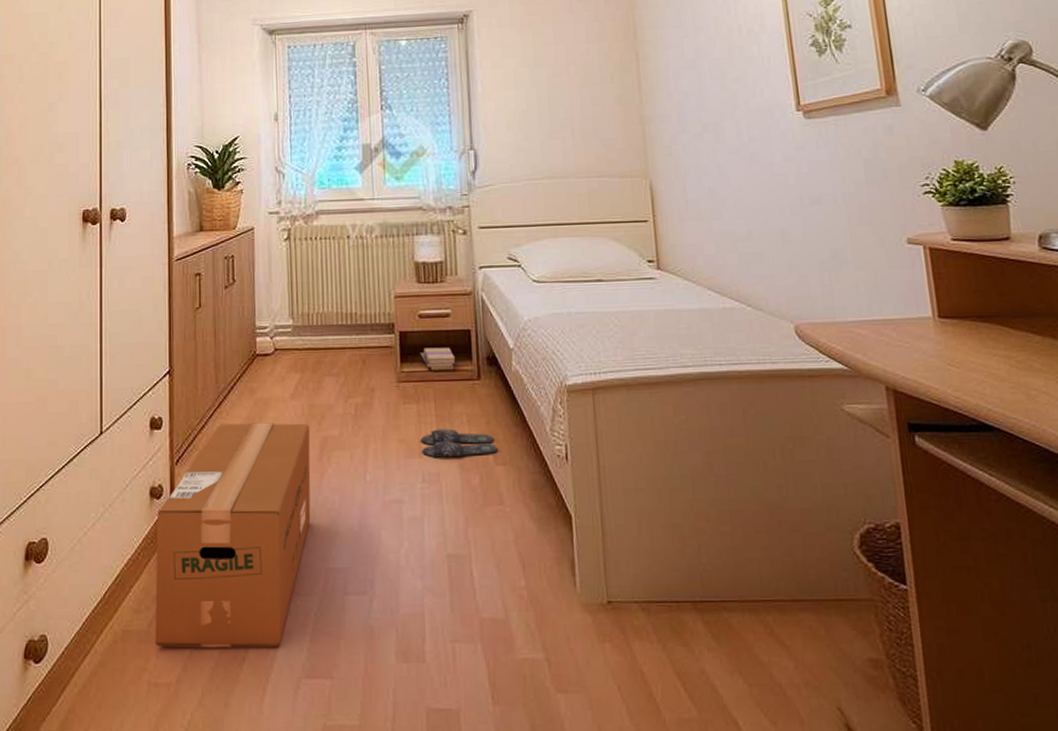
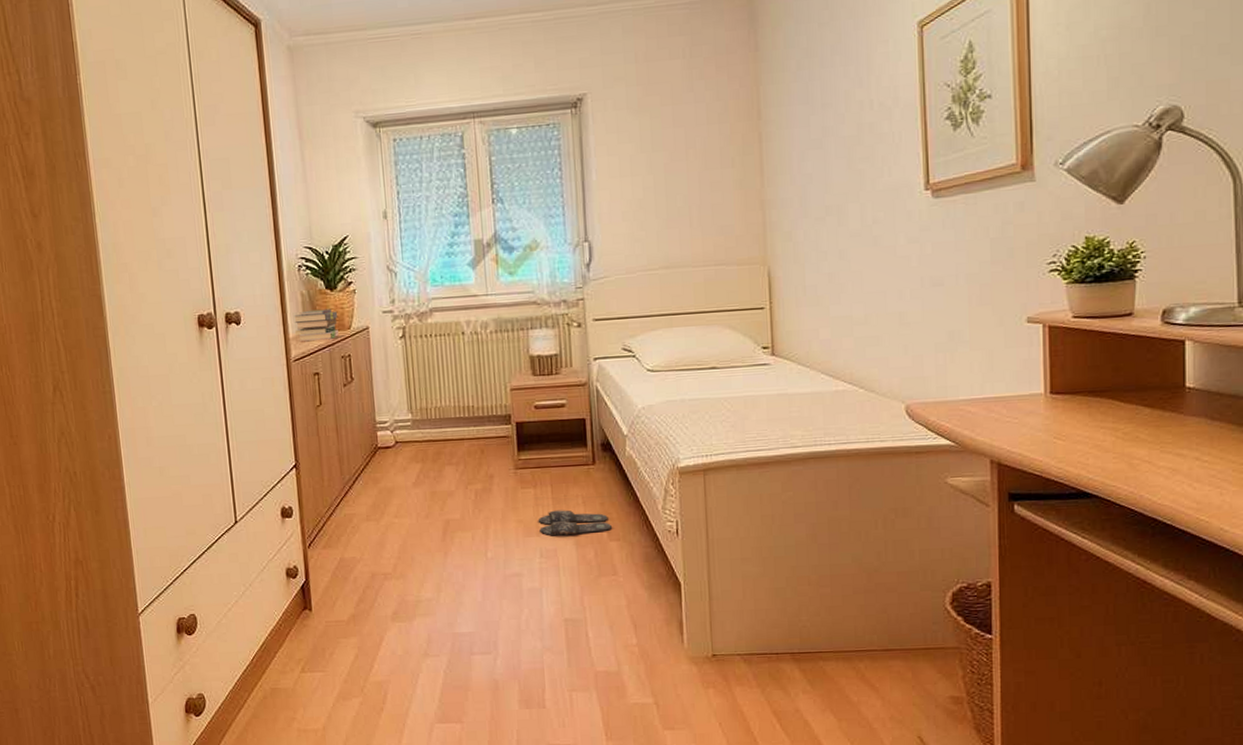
box: present [154,422,311,650] -> none [294,508,437,702]
books: none [178,208,224,240] -> present [294,308,339,341]
books: present [420,347,456,372] -> none [536,435,571,459]

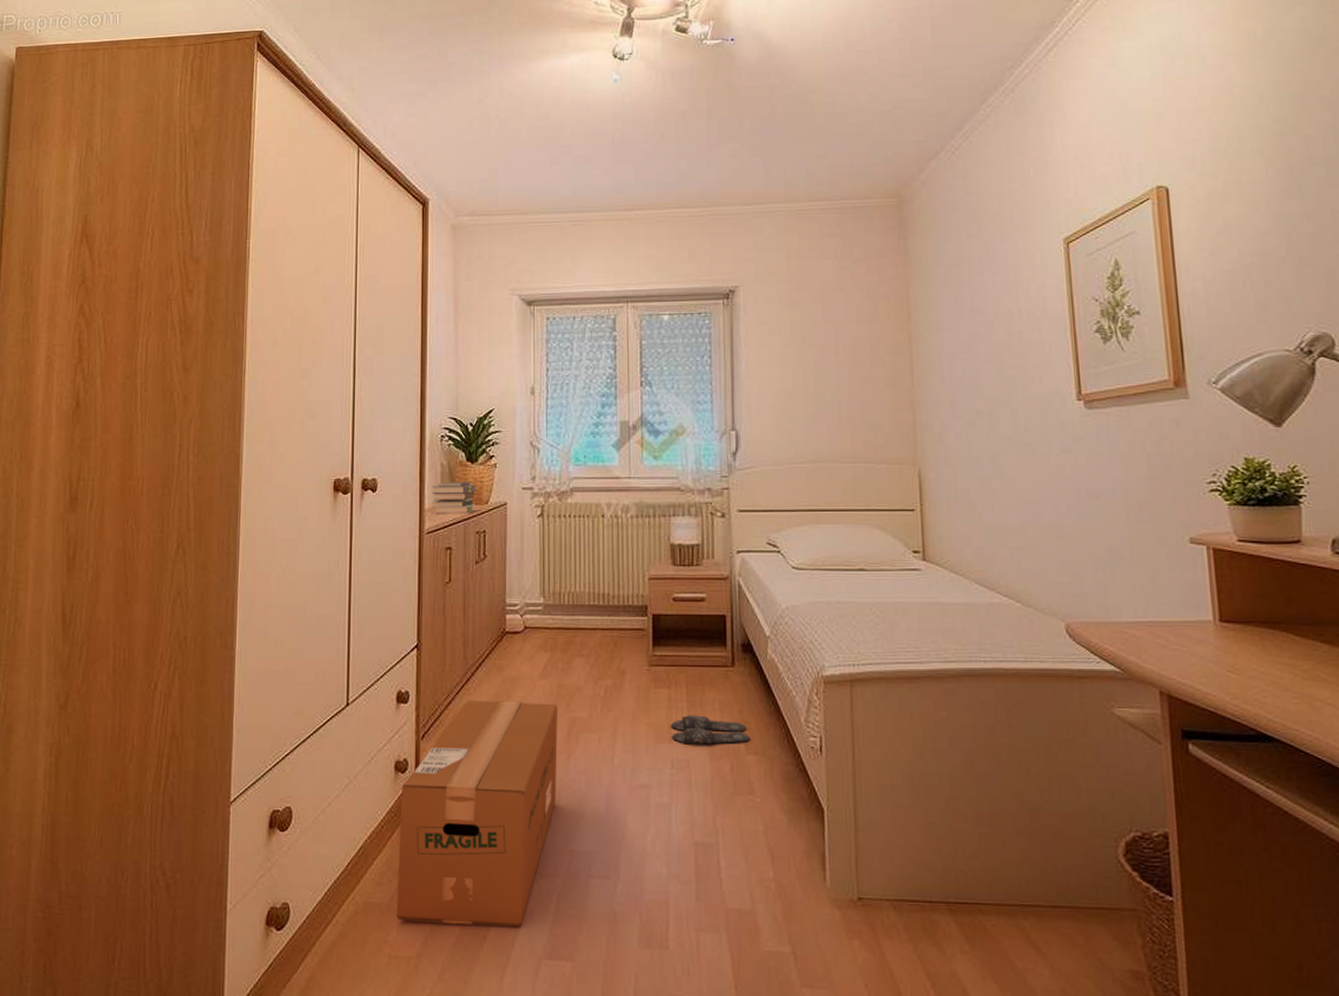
box: none [294,508,437,702] -> present [396,701,558,928]

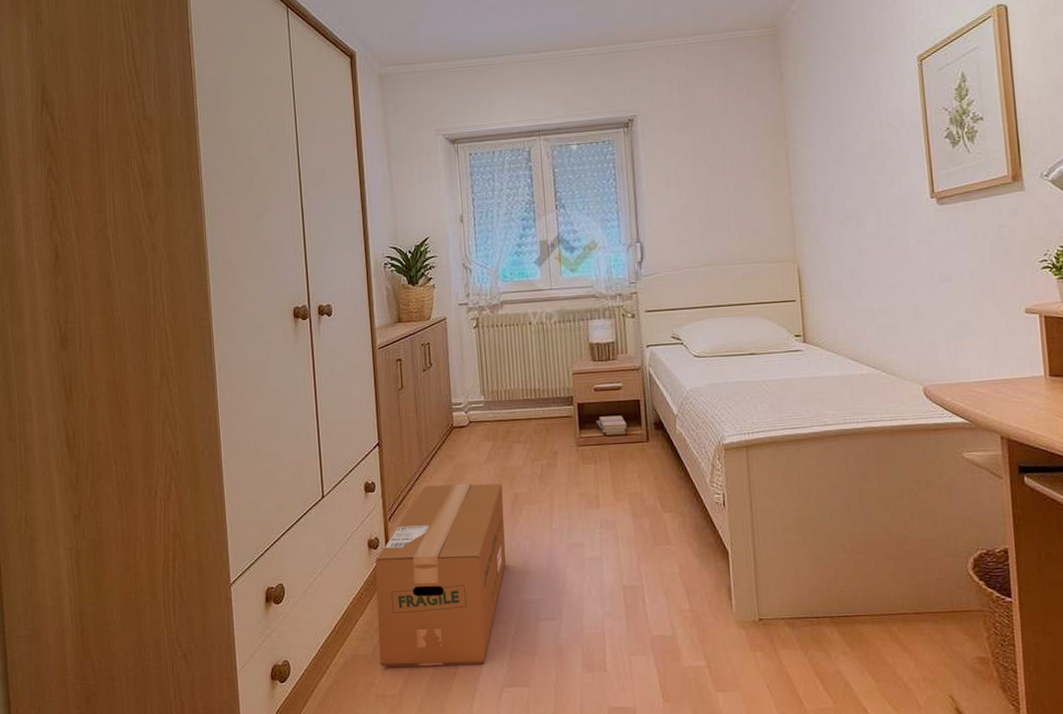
books: present [430,481,477,513] -> none [379,301,419,331]
slippers: present [670,715,750,745] -> none [598,483,665,508]
books: none [673,632,710,657] -> present [596,415,627,437]

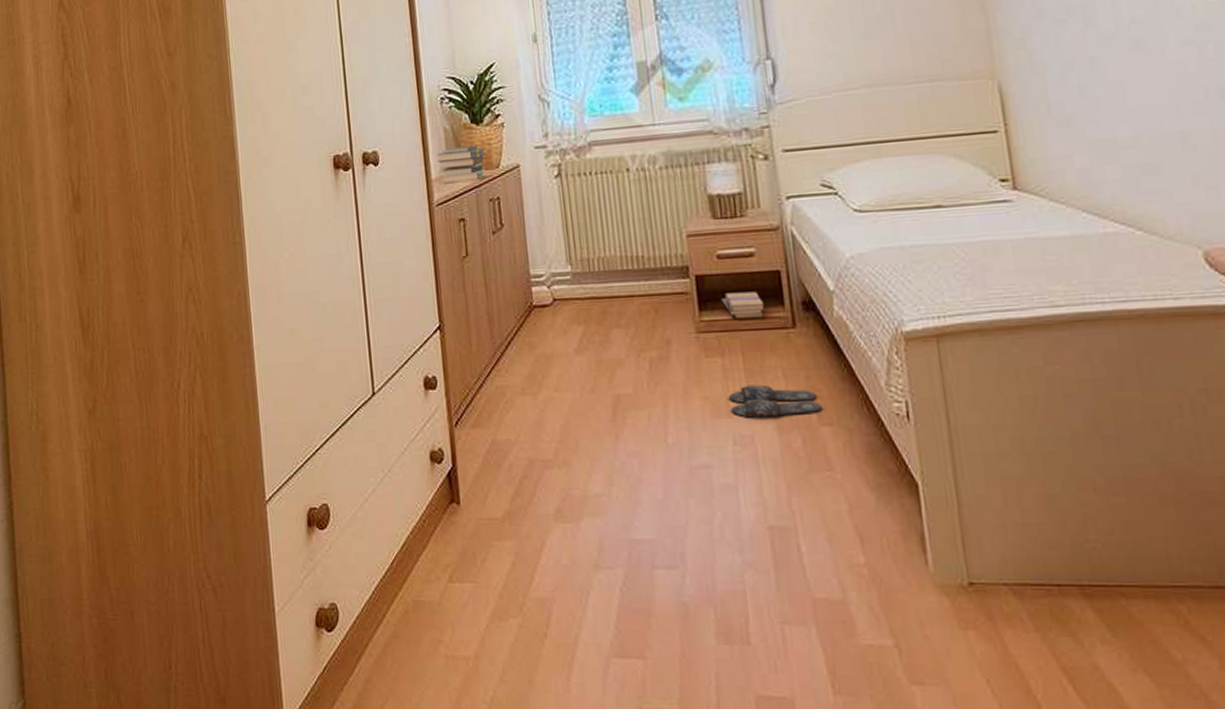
box: present [375,483,506,667] -> none [439,380,608,625]
books: none [379,301,419,331] -> present [436,145,486,183]
slippers: none [598,483,665,508] -> present [728,384,822,418]

